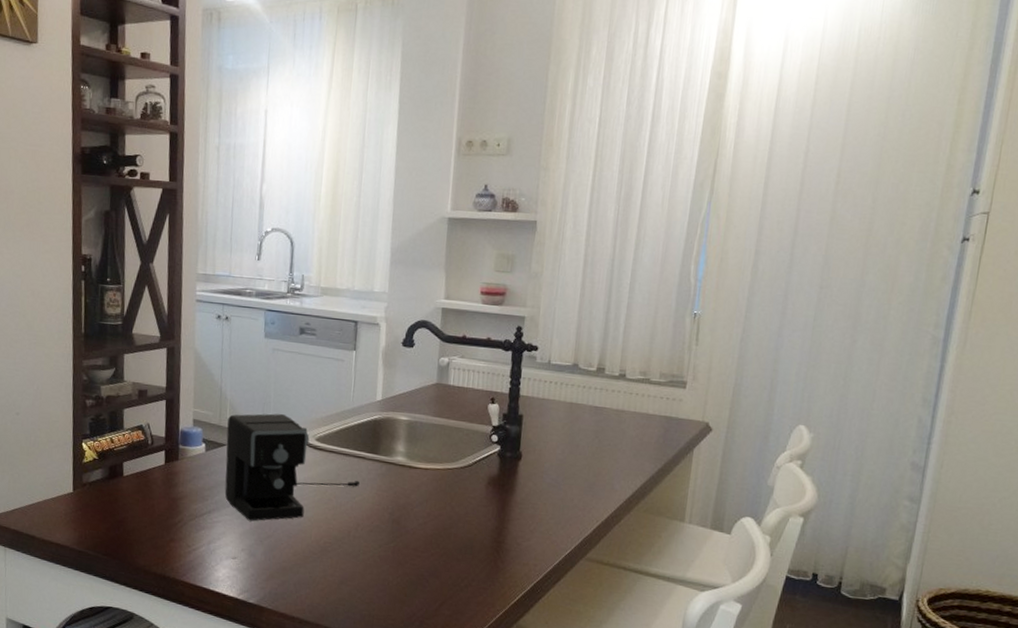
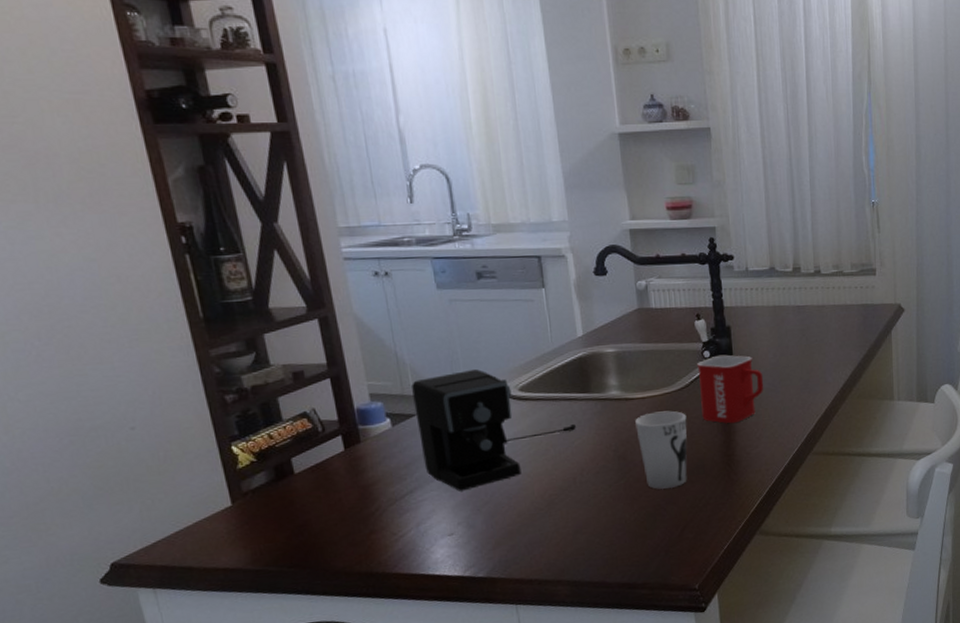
cup: none [414,484,464,562] -> present [635,410,687,489]
mug: none [479,441,548,512] -> present [697,354,764,424]

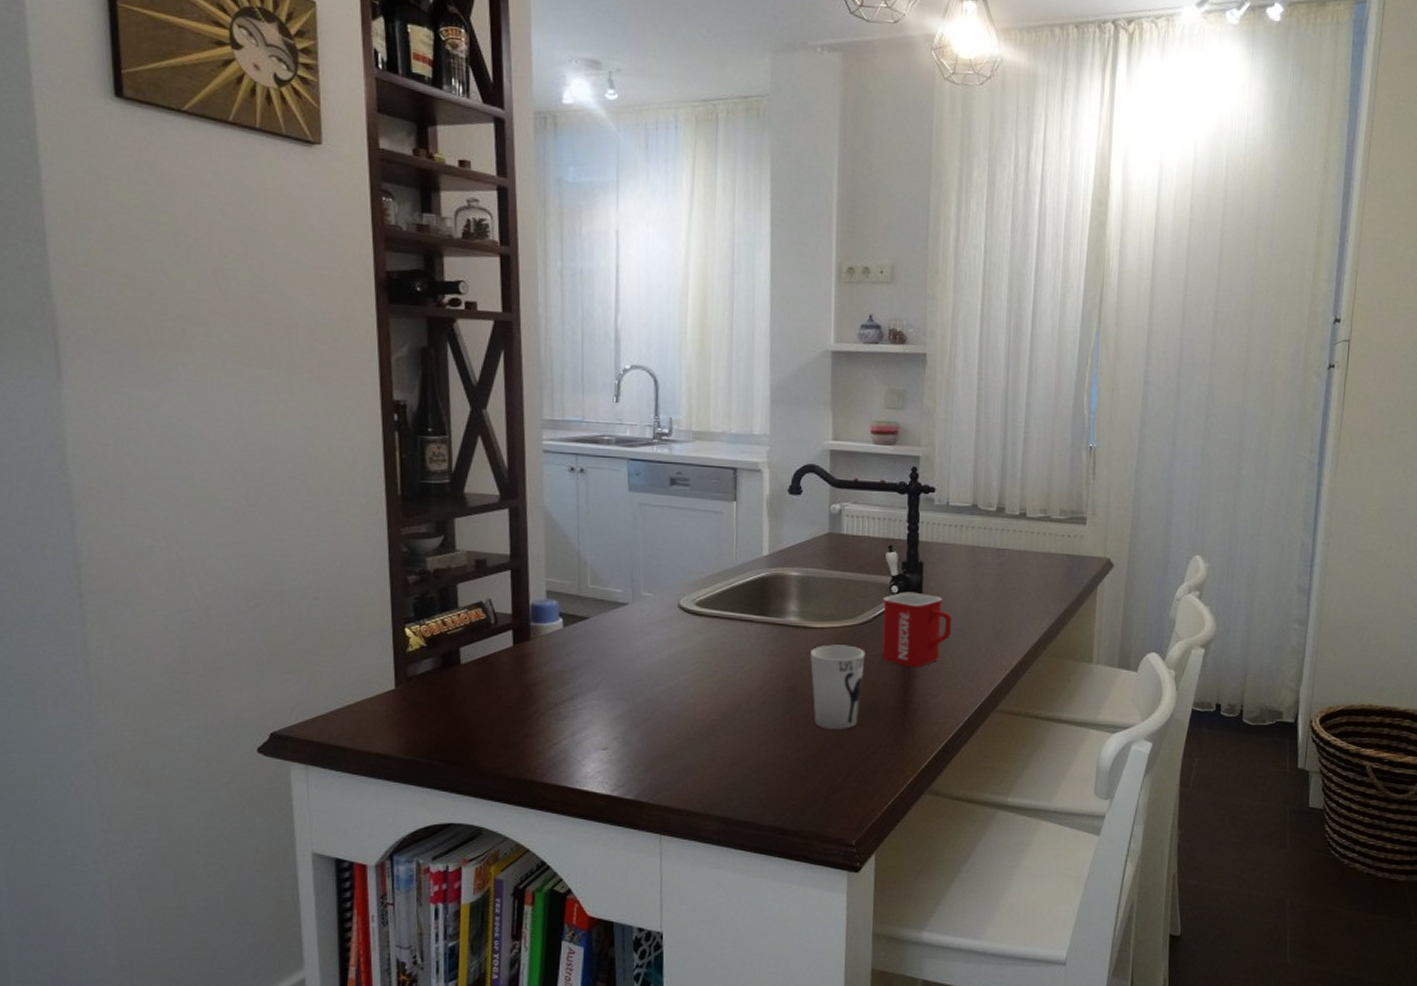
coffee maker: present [411,369,576,492] -> none [588,578,748,704]

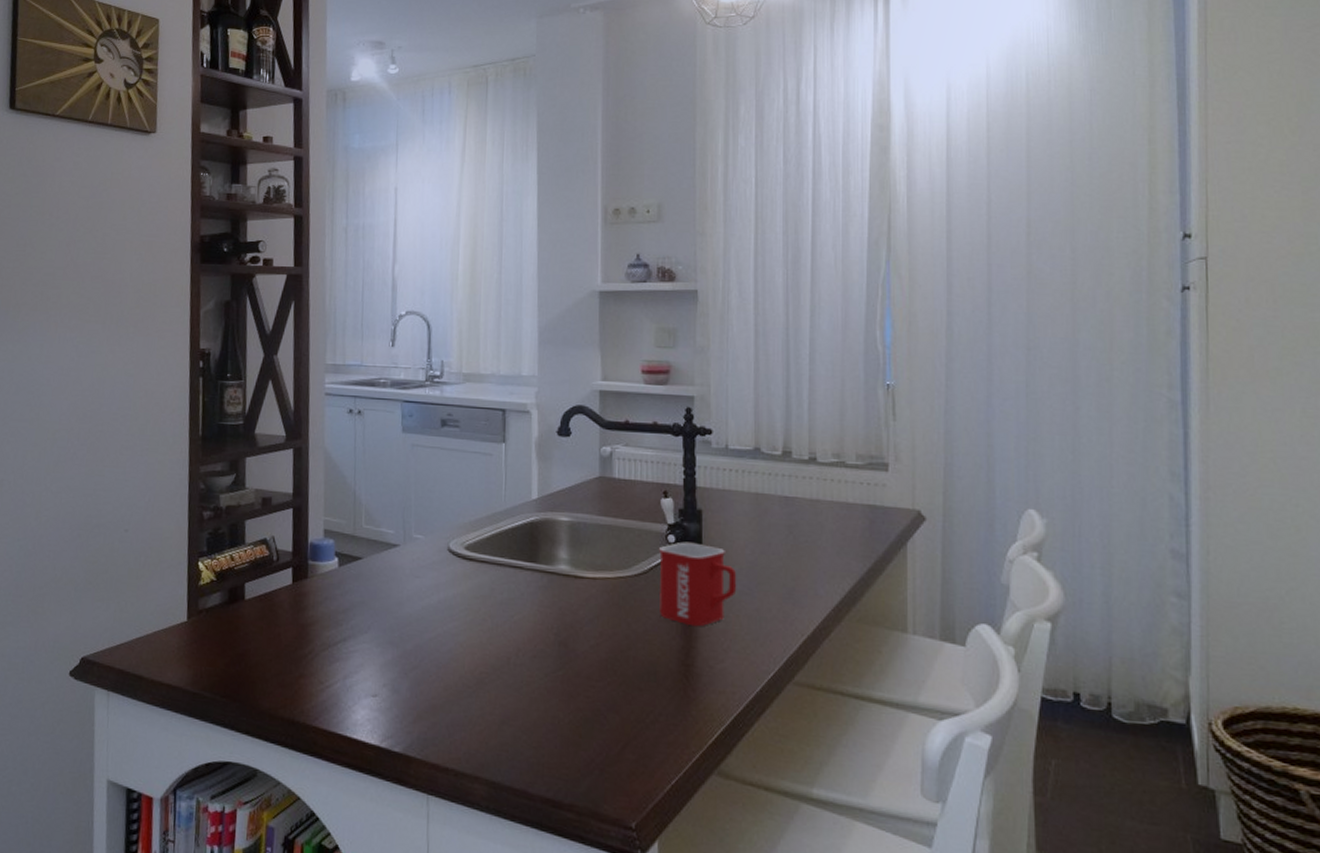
cup: present [810,645,865,729] -> none [582,597,641,692]

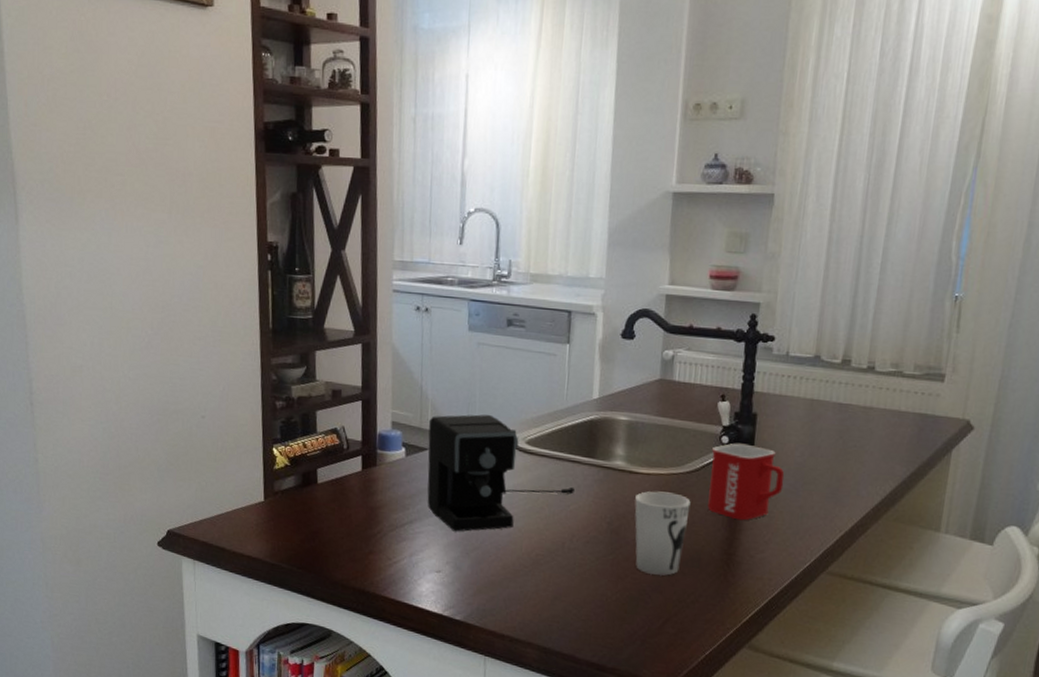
coffee maker: none [361,519,518,650] -> present [427,414,574,532]
cup: none [582,597,641,692] -> present [634,491,691,576]

